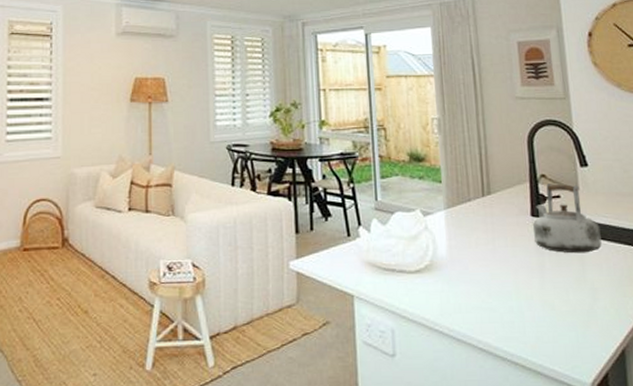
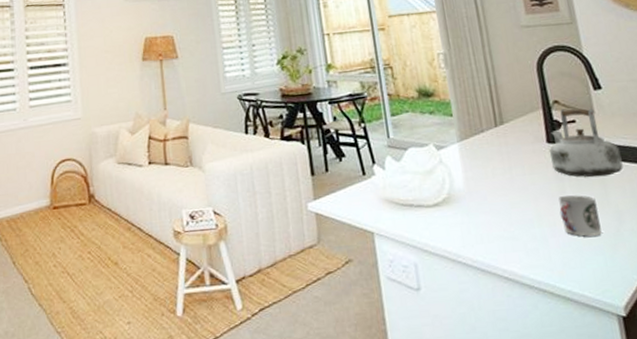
cup: none [537,270,576,312] -> present [558,195,602,236]

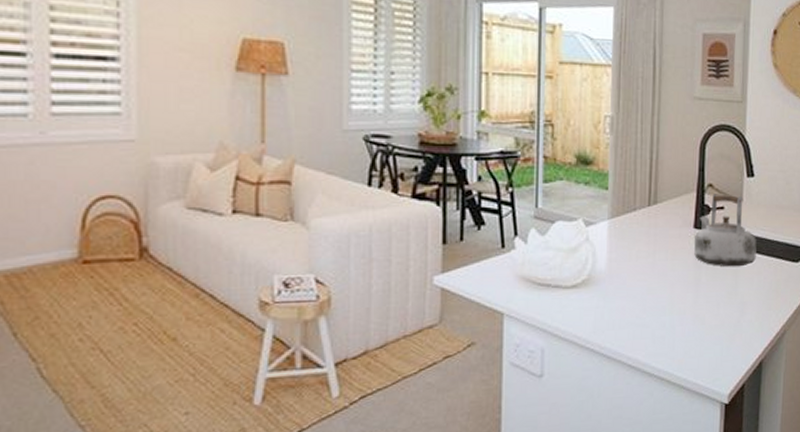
cup: present [558,195,602,236] -> none [691,284,726,326]

